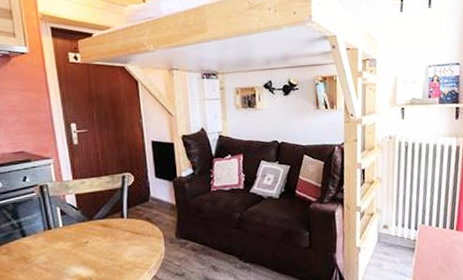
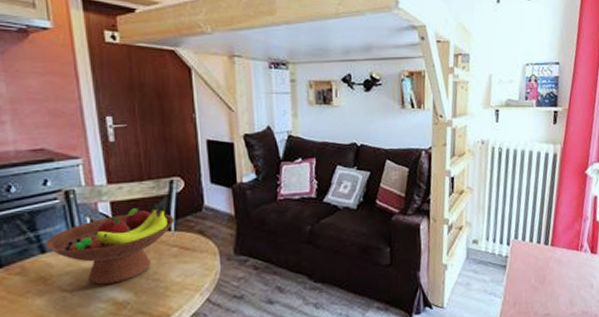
fruit bowl: none [25,195,126,263] -> present [45,204,174,285]

